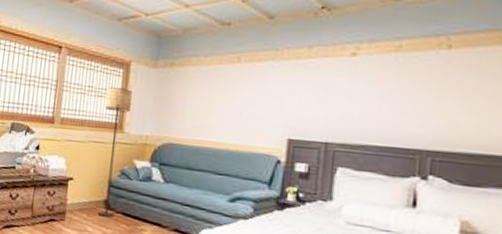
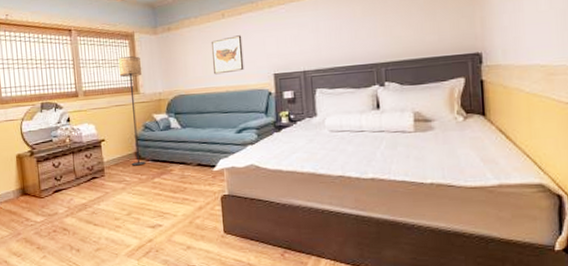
wall art: none [215,85,257,129] -> present [212,35,244,75]

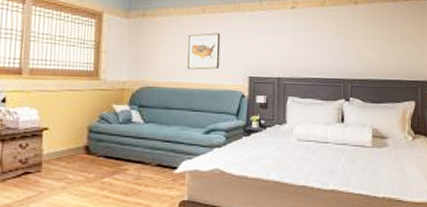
floor lamp: present [118,56,146,166] -> none [77,37,106,162]

